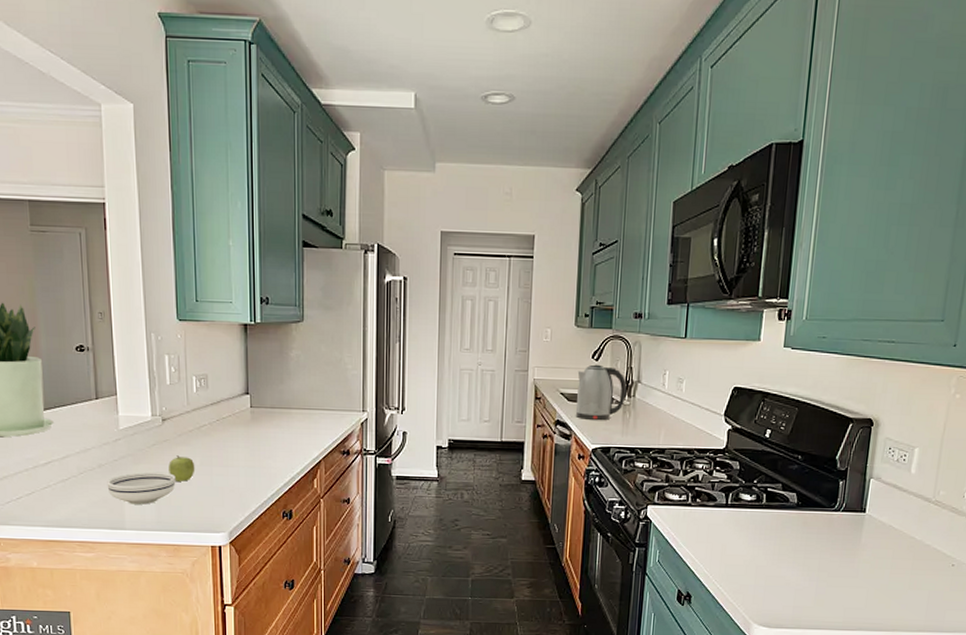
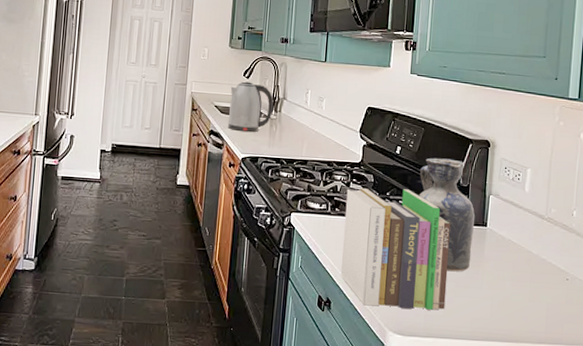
books: none [702,475,825,601] -> present [341,188,450,310]
ceramic jug: none [790,440,853,561] -> present [418,157,475,272]

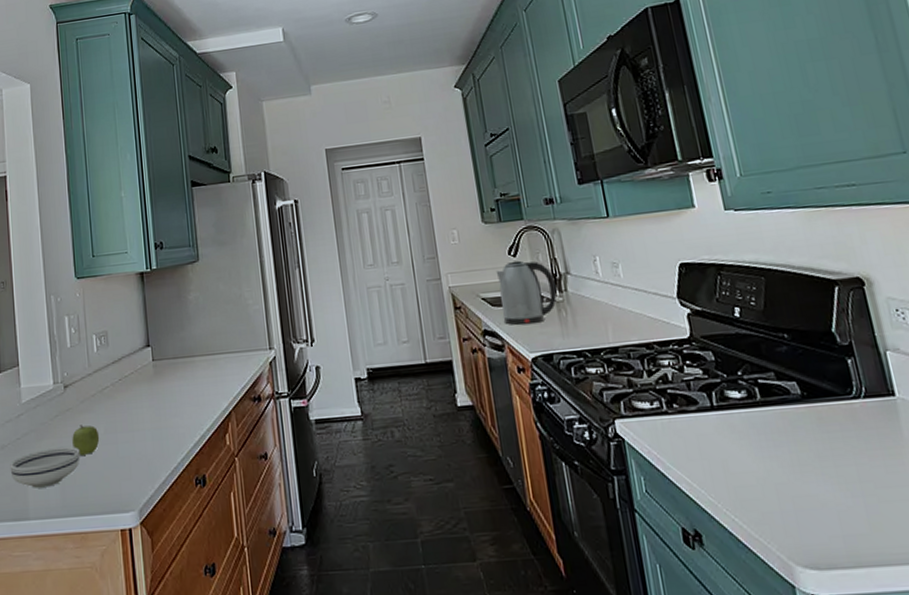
books: present [341,188,450,310] -> none [681,362,869,534]
ceramic jug: present [418,157,475,272] -> none [775,311,888,468]

